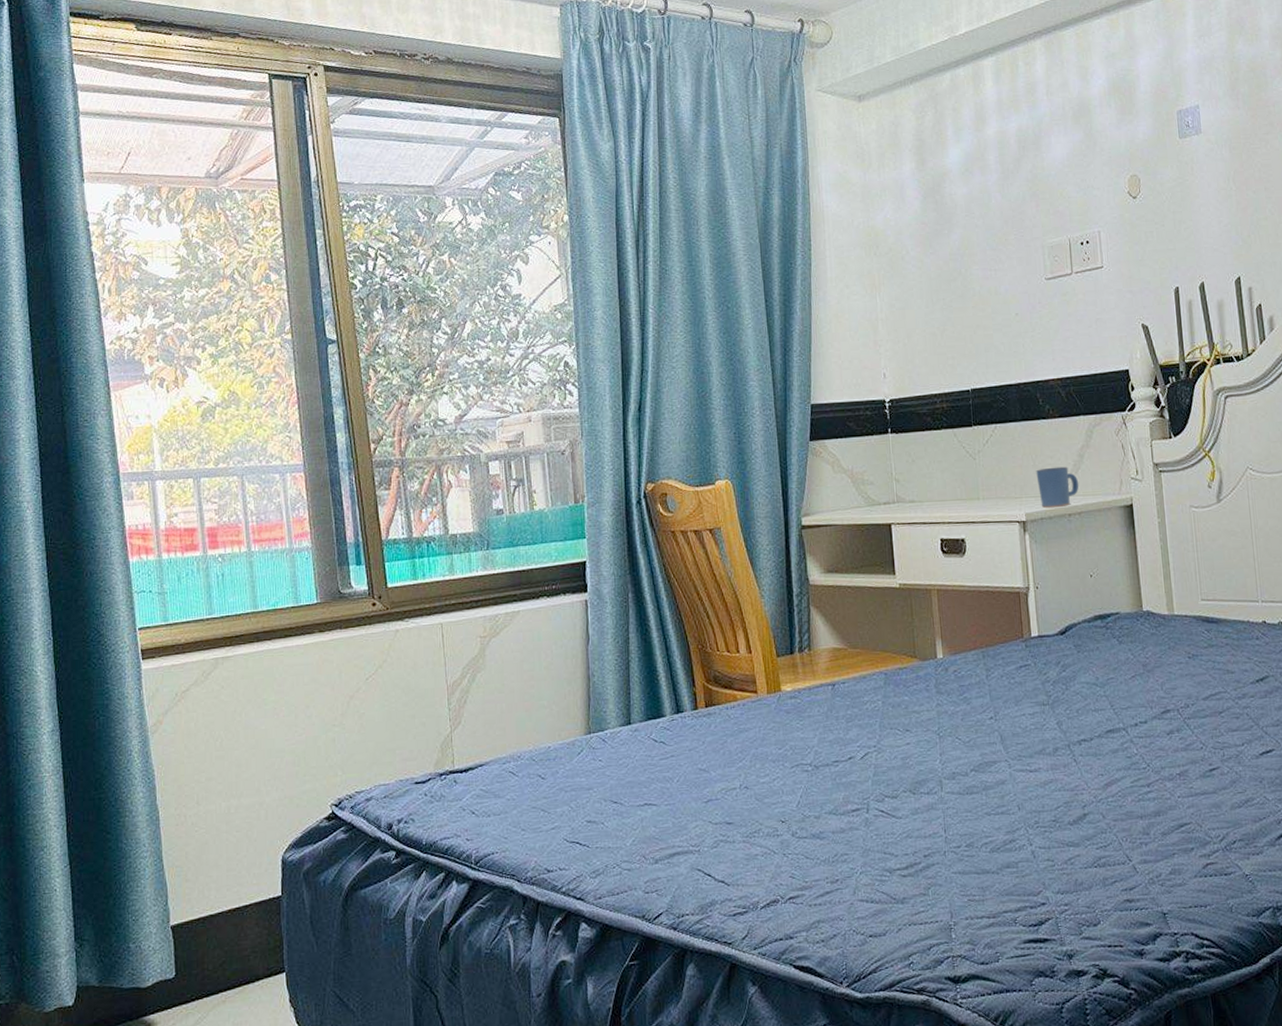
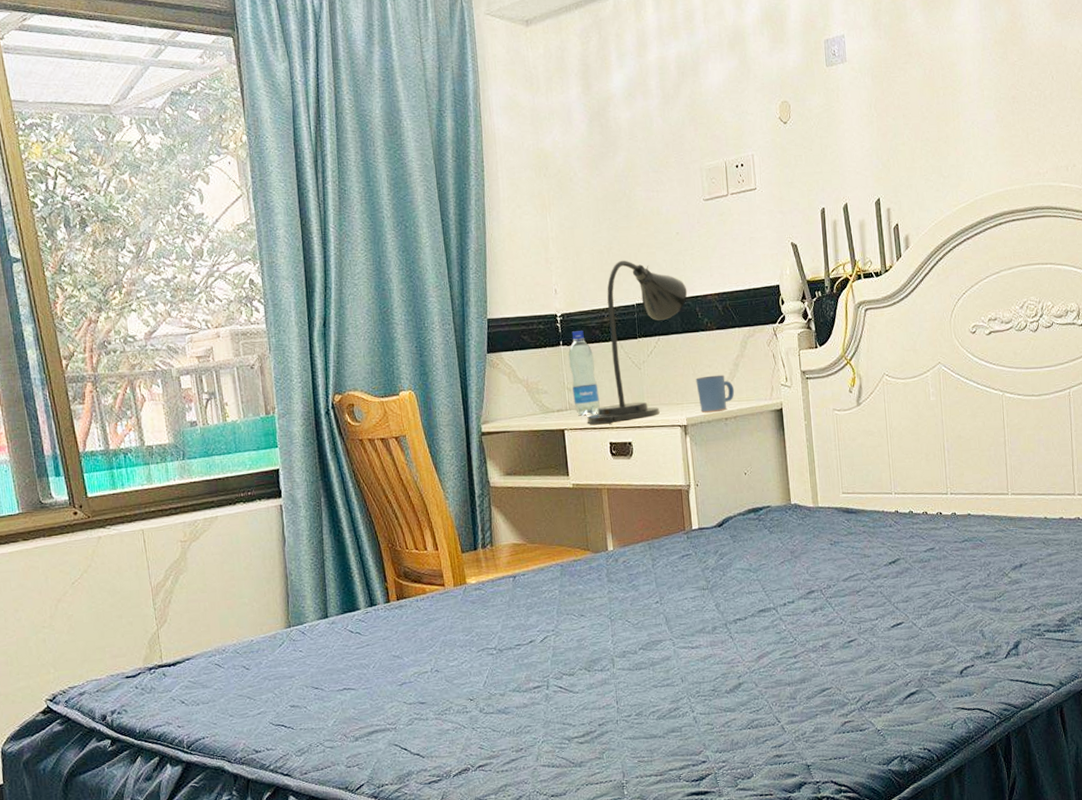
bottle: none [896,417,930,510] -> present [568,331,600,416]
desk lamp: none [916,342,1028,519] -> present [587,260,688,424]

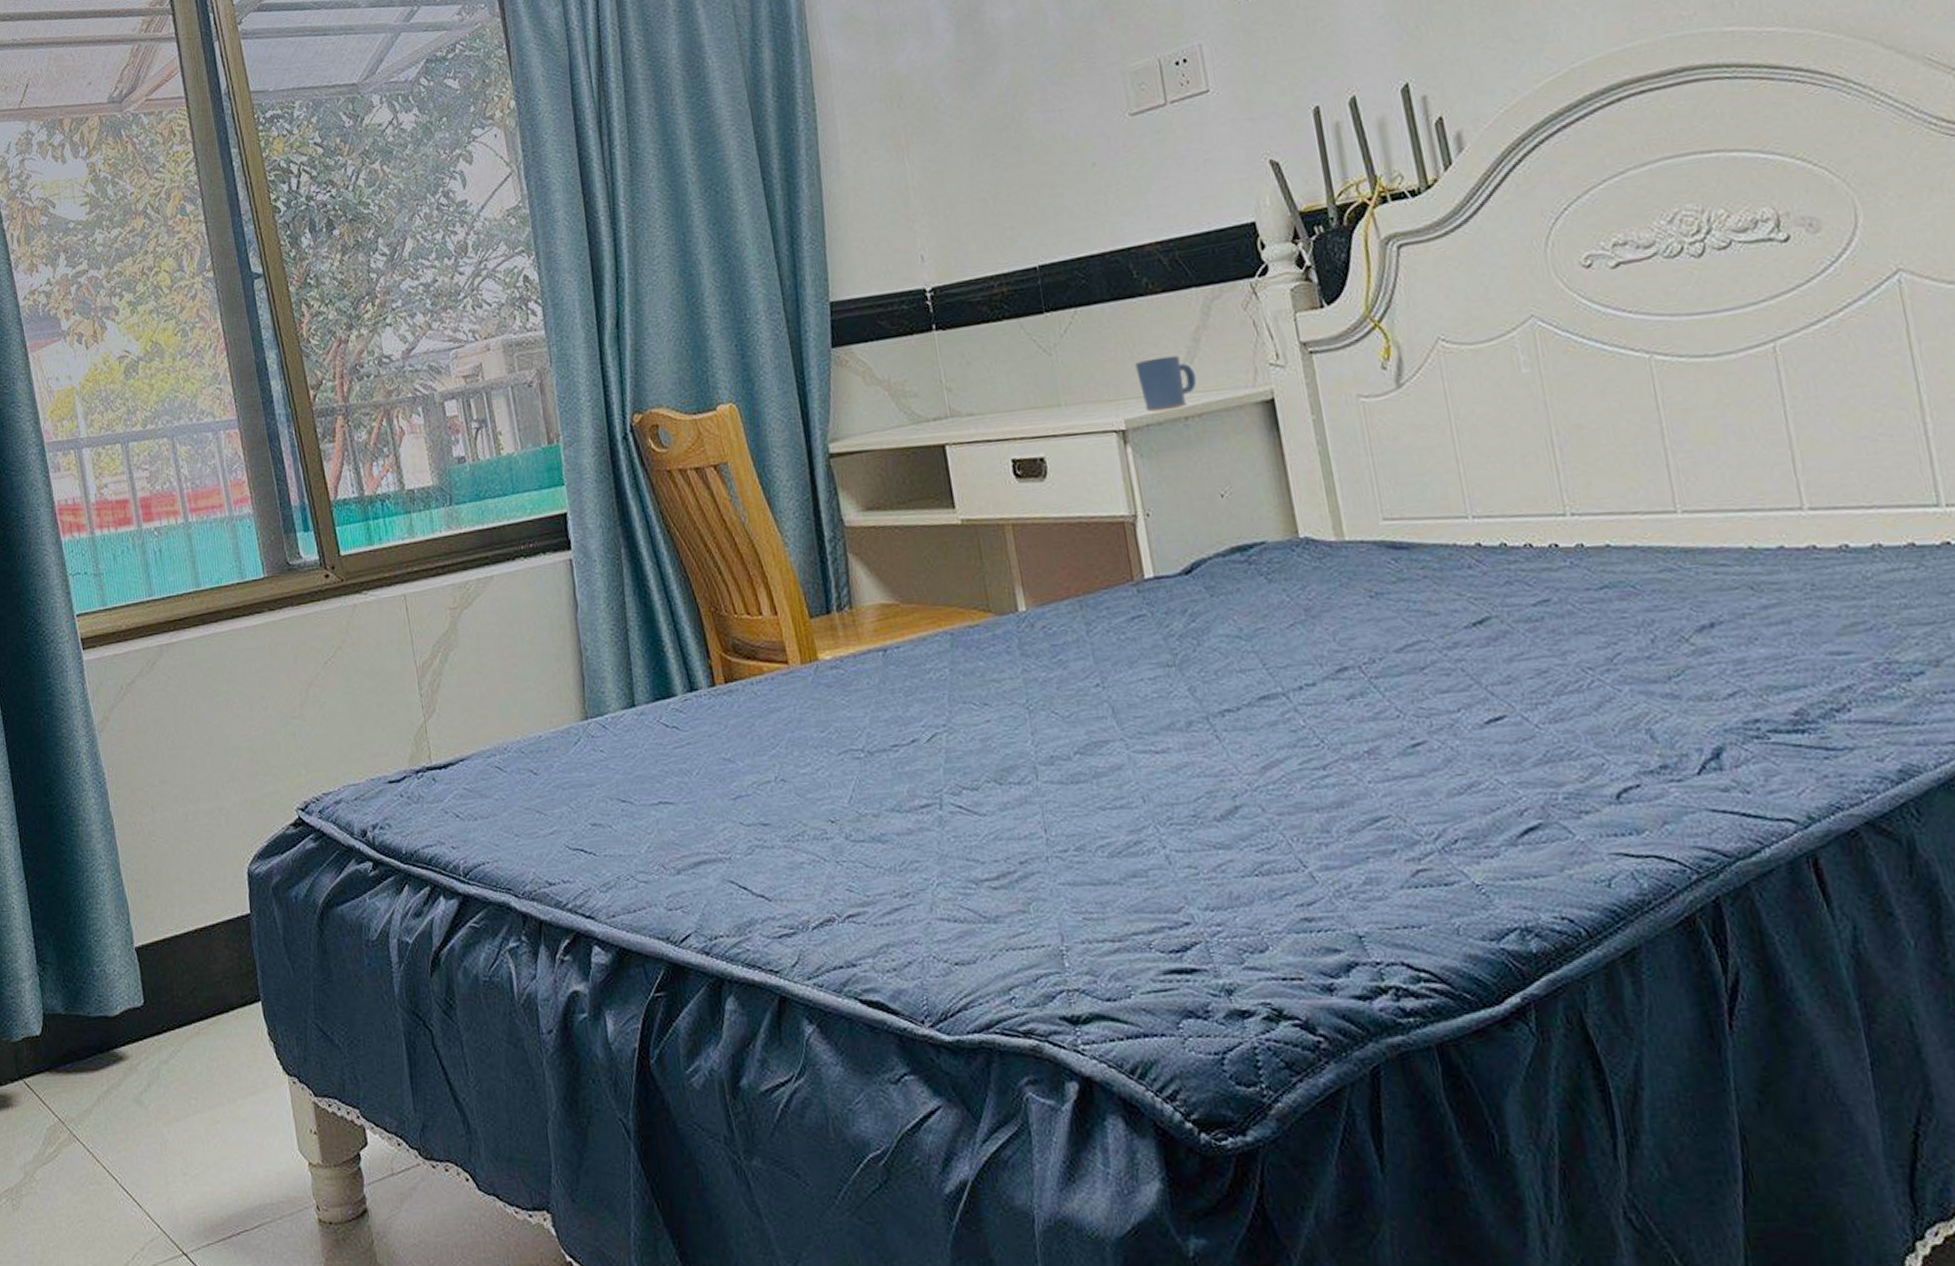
bottle: present [568,331,600,416] -> none [944,308,995,425]
desk lamp: present [587,260,688,424] -> none [976,207,1115,436]

